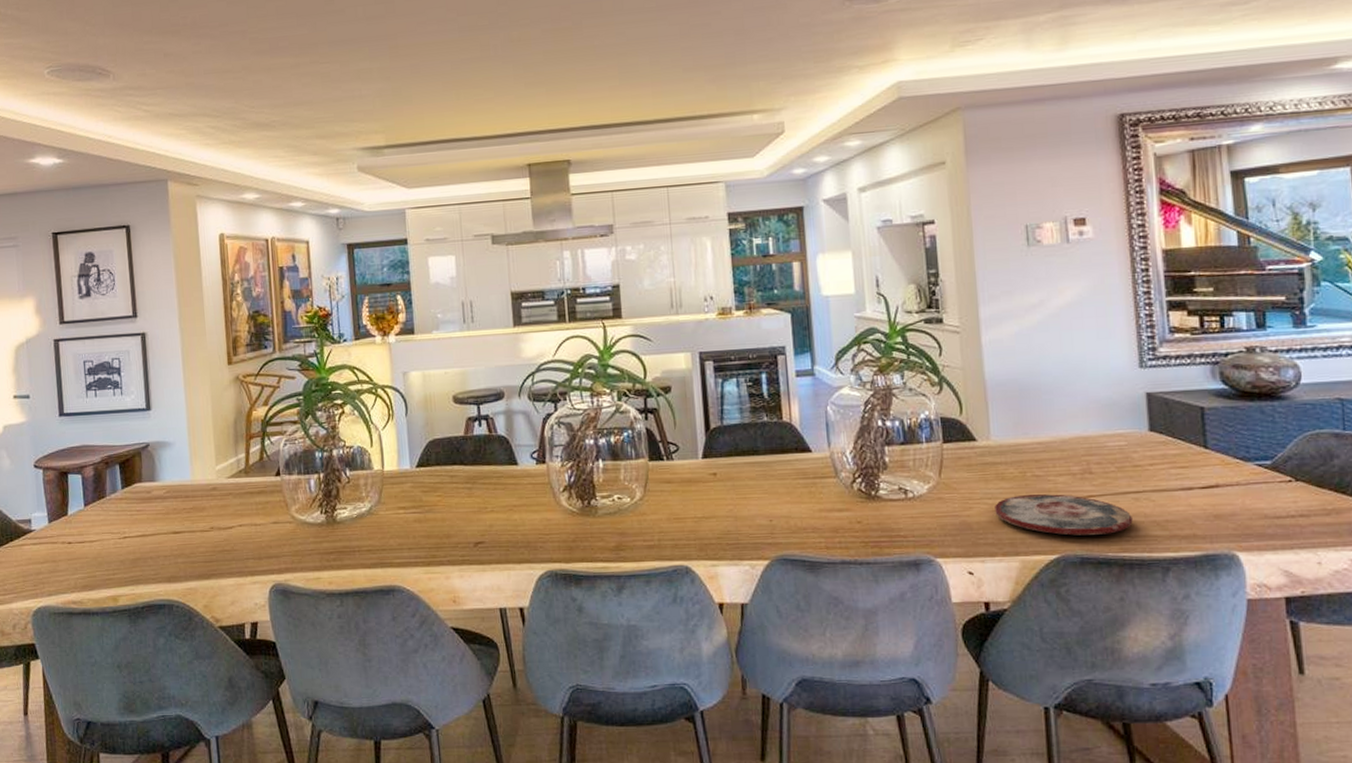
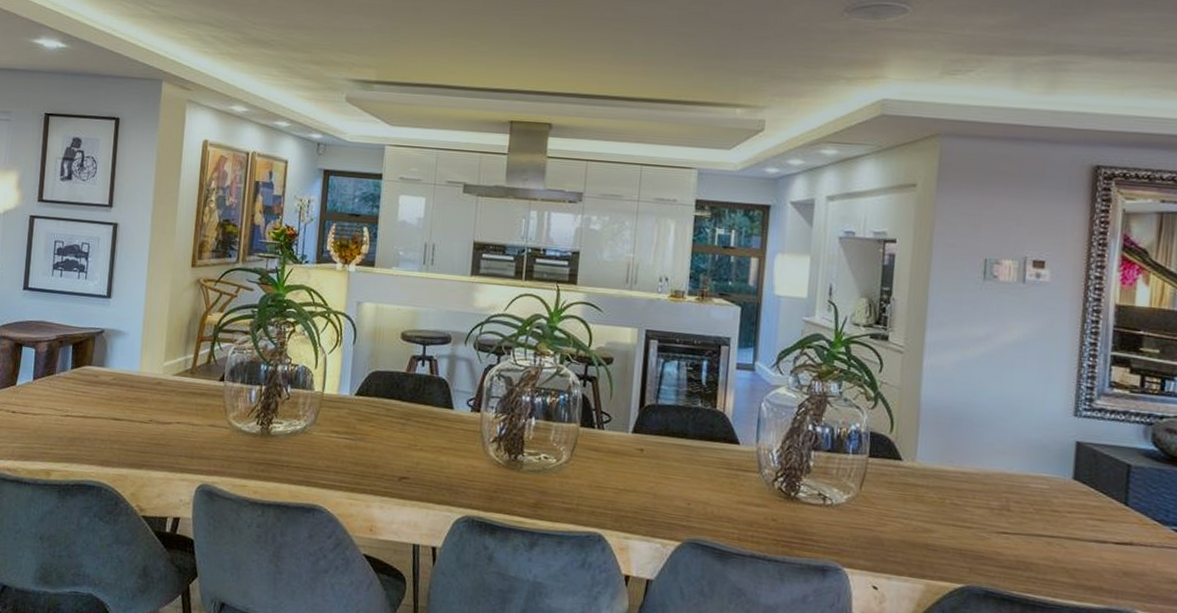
plate: present [995,494,1133,536] -> none [909,520,1043,573]

